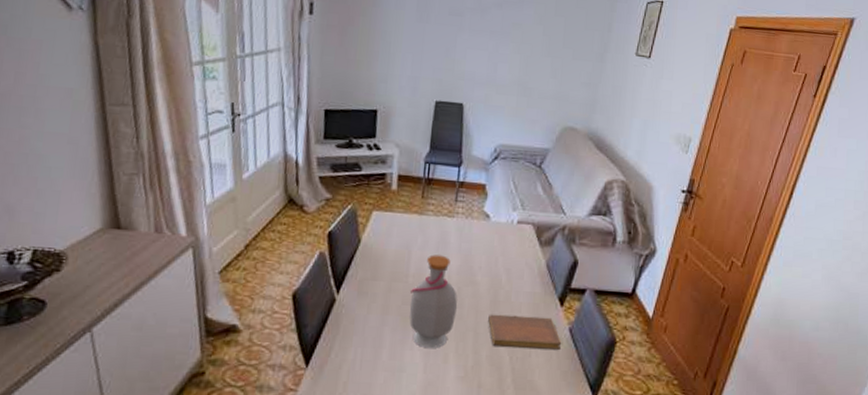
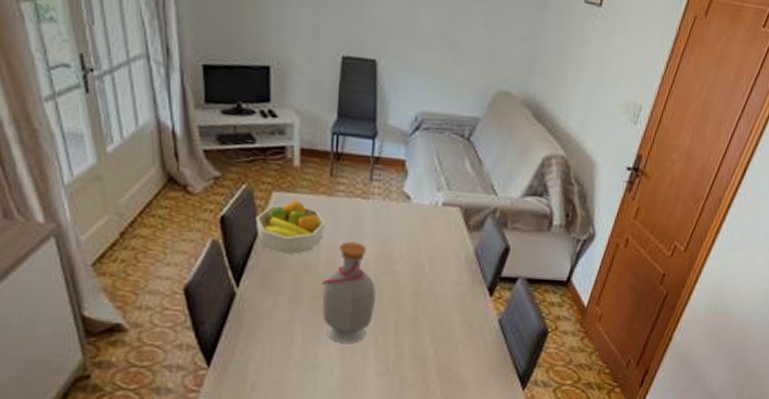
fruit bowl: none [357,218,416,266] -> present [255,200,325,256]
notebook: present [488,314,562,350] -> none [410,306,491,342]

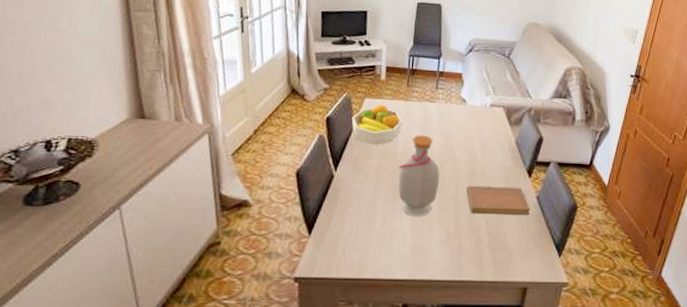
notebook: none [410,306,491,342] -> present [466,185,531,215]

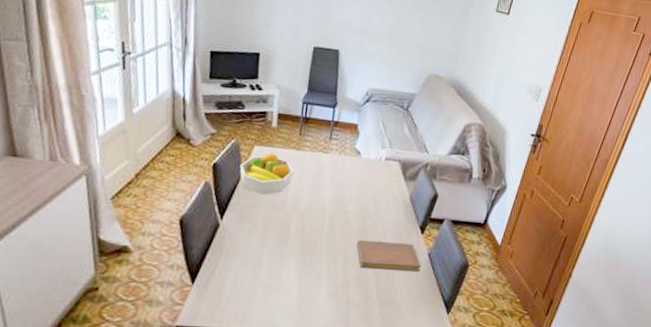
bottle: present [398,135,440,216] -> none [286,186,330,269]

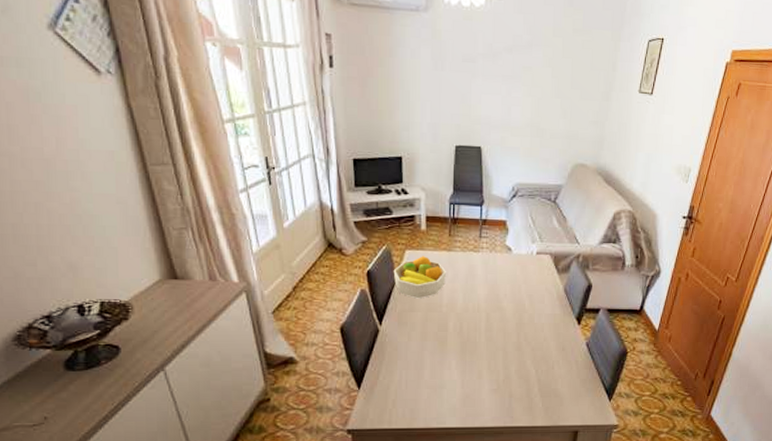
notebook: present [357,239,422,271] -> none [515,335,580,363]

